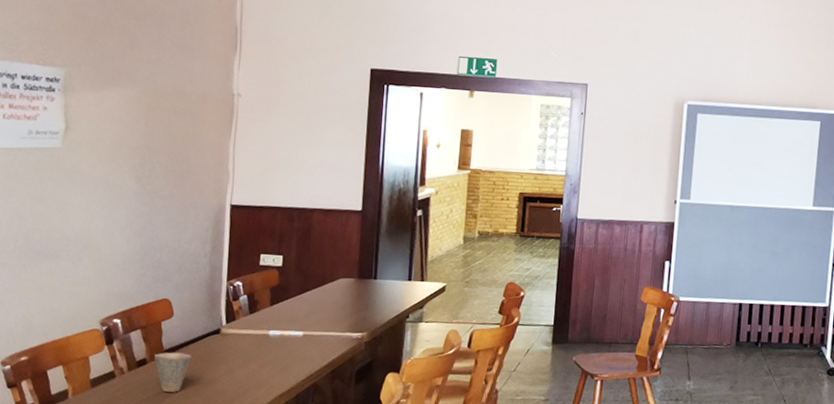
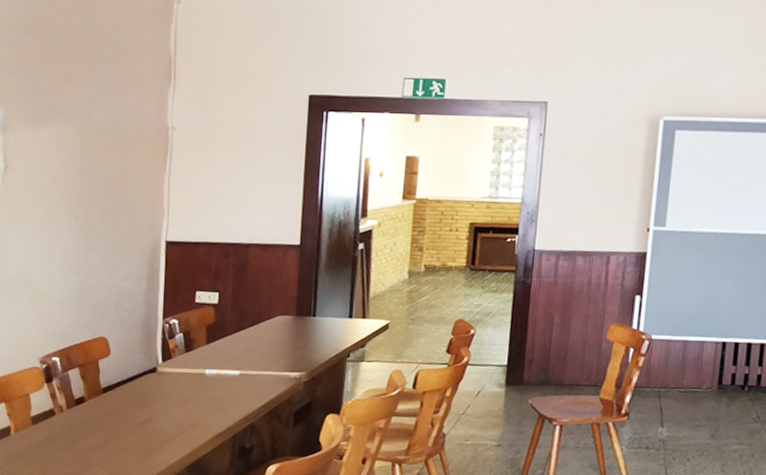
cup: present [154,352,191,392] -> none [92,390,128,431]

